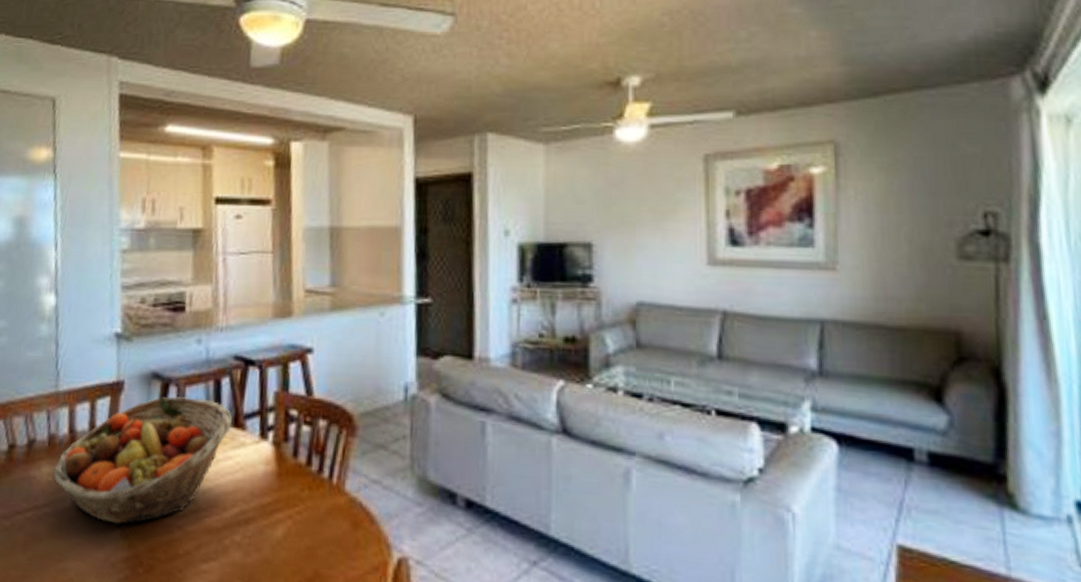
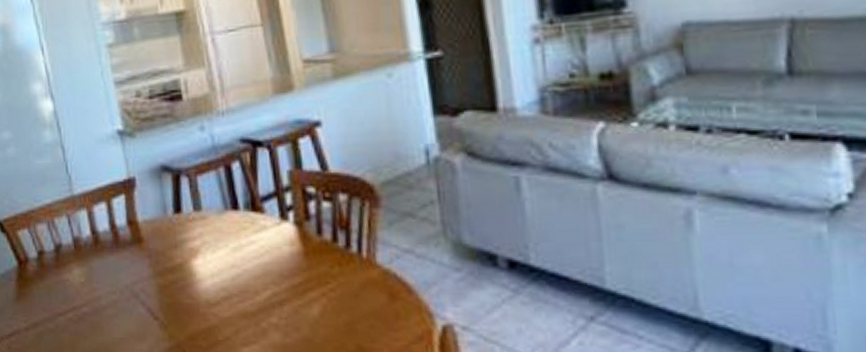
fruit basket: present [54,396,232,525] -> none [84,186,249,317]

